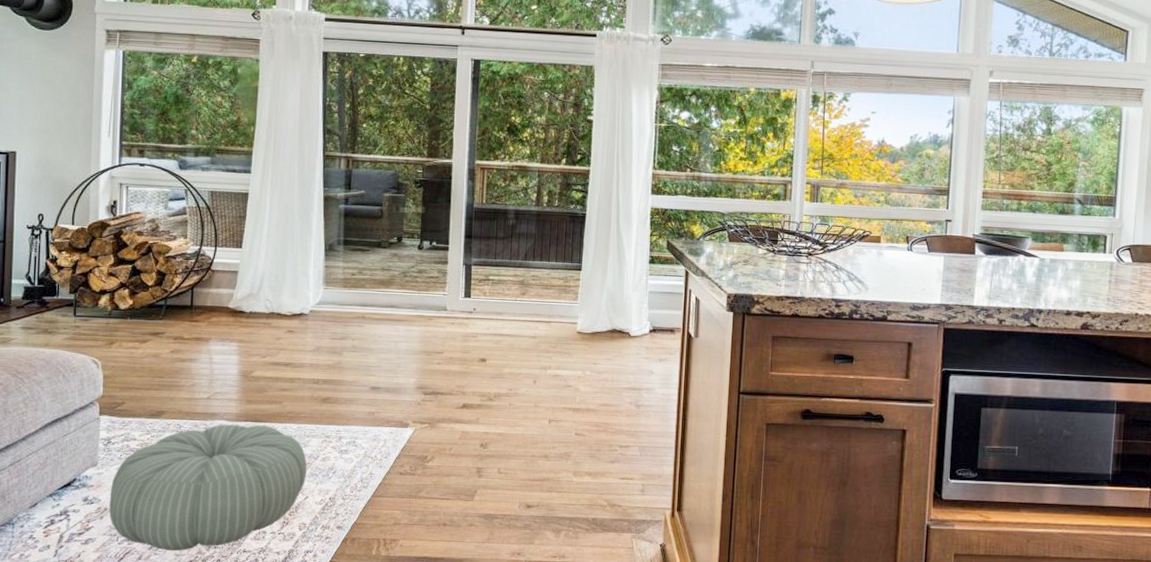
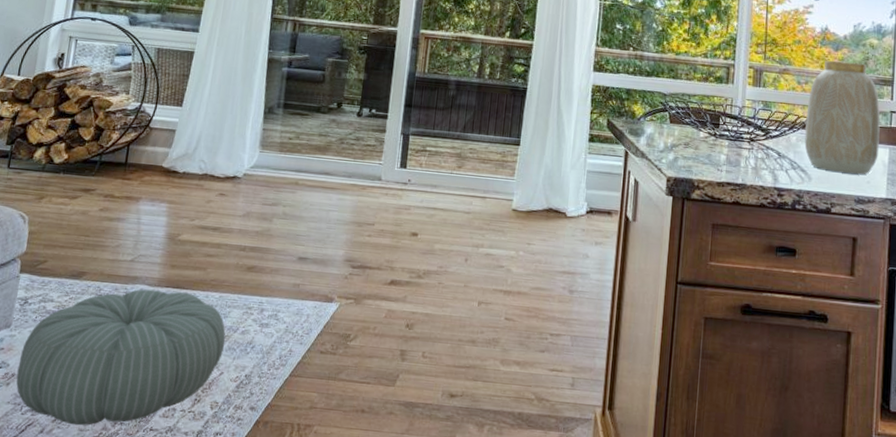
vase: none [861,173,936,283] -> present [804,60,880,175]

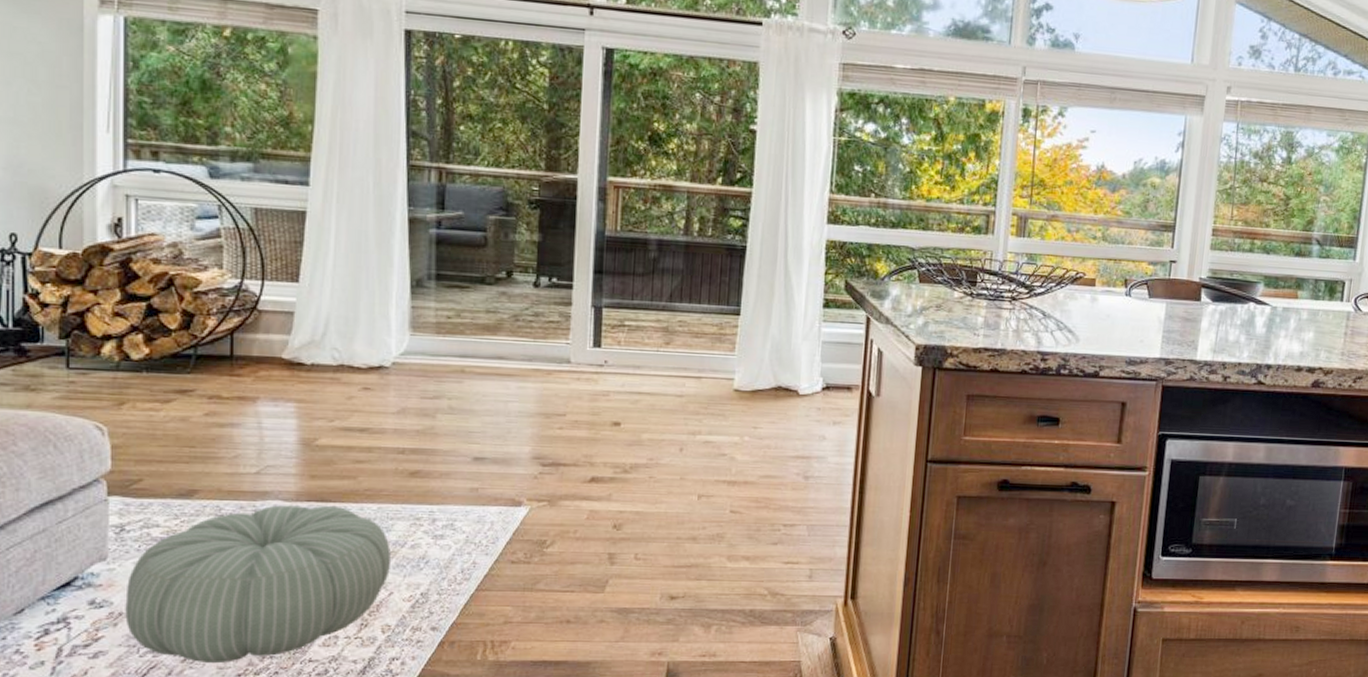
vase: present [804,60,880,175] -> none [1073,204,1159,333]

